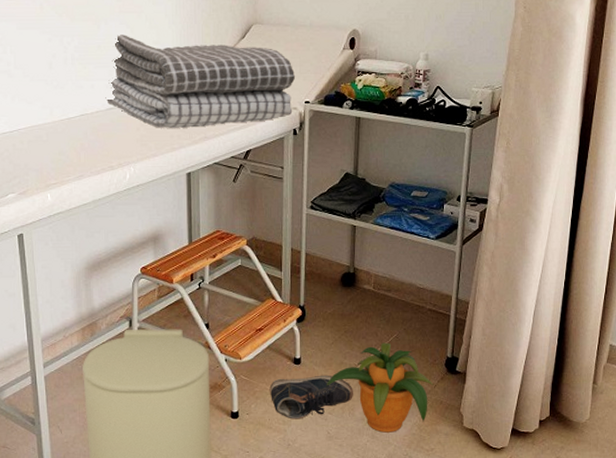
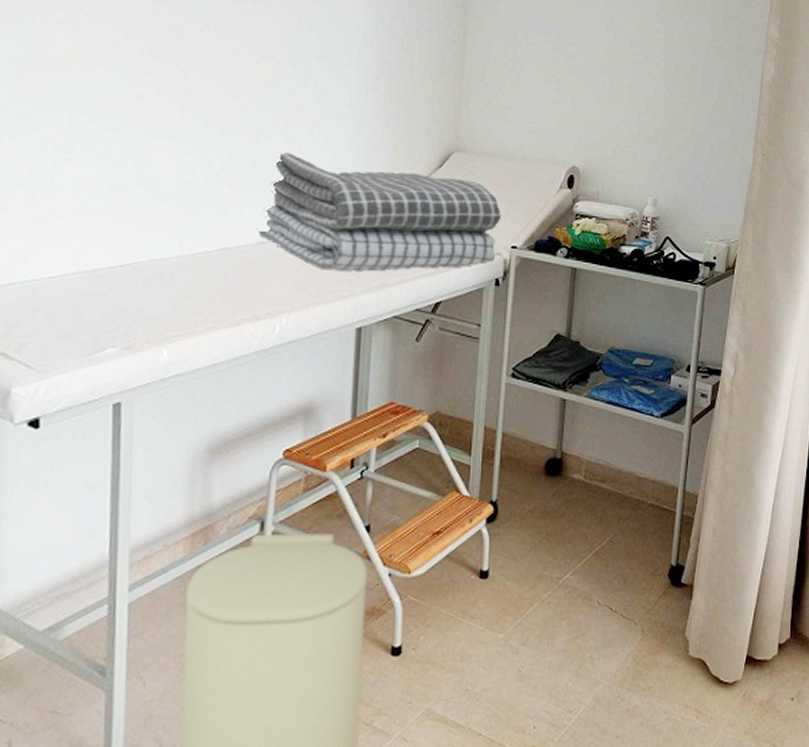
shoe: present [269,375,353,419] -> none [445,592,554,654]
potted plant: present [326,342,434,433] -> none [519,547,654,668]

